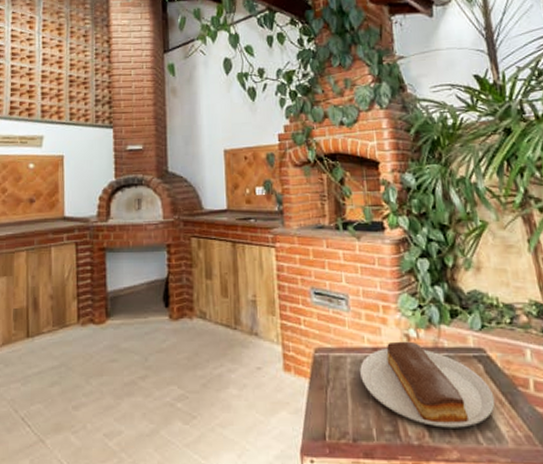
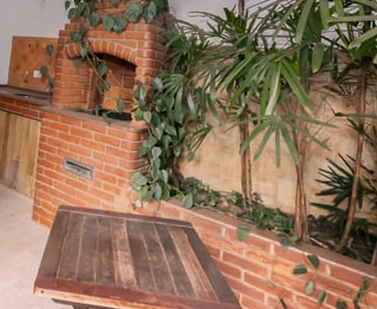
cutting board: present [360,341,496,428] -> none [92,208,192,281]

